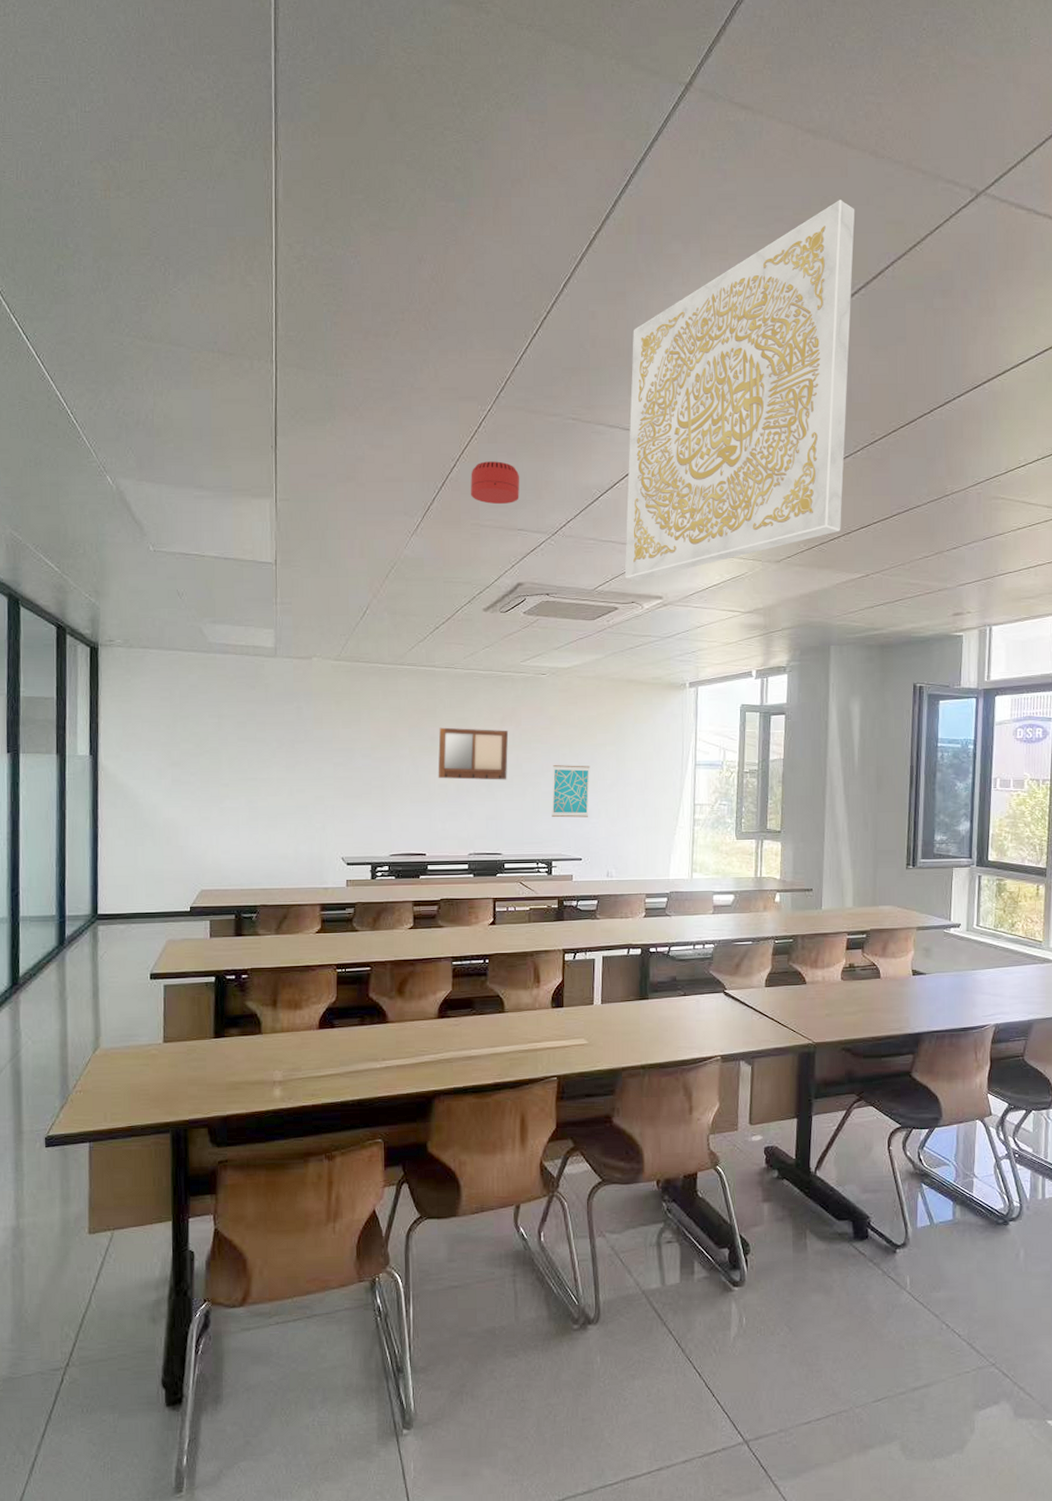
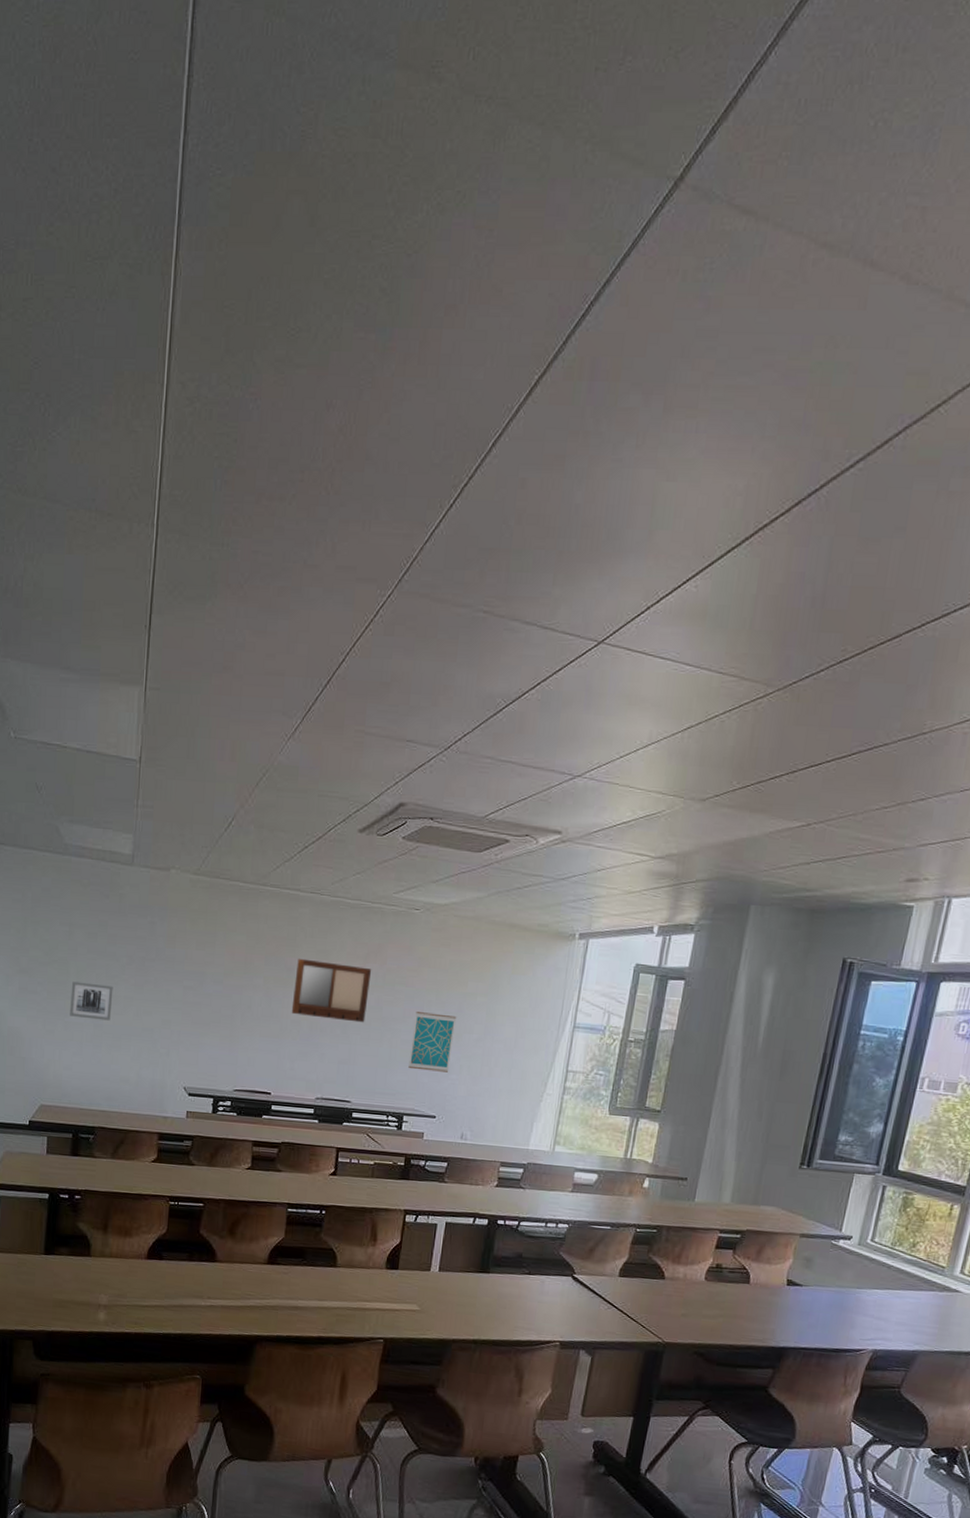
wall art: none [224,769,266,803] -> present [70,981,113,1021]
smoke detector: present [471,461,520,505] -> none [358,657,416,710]
light panel: present [624,200,855,581] -> none [521,341,869,811]

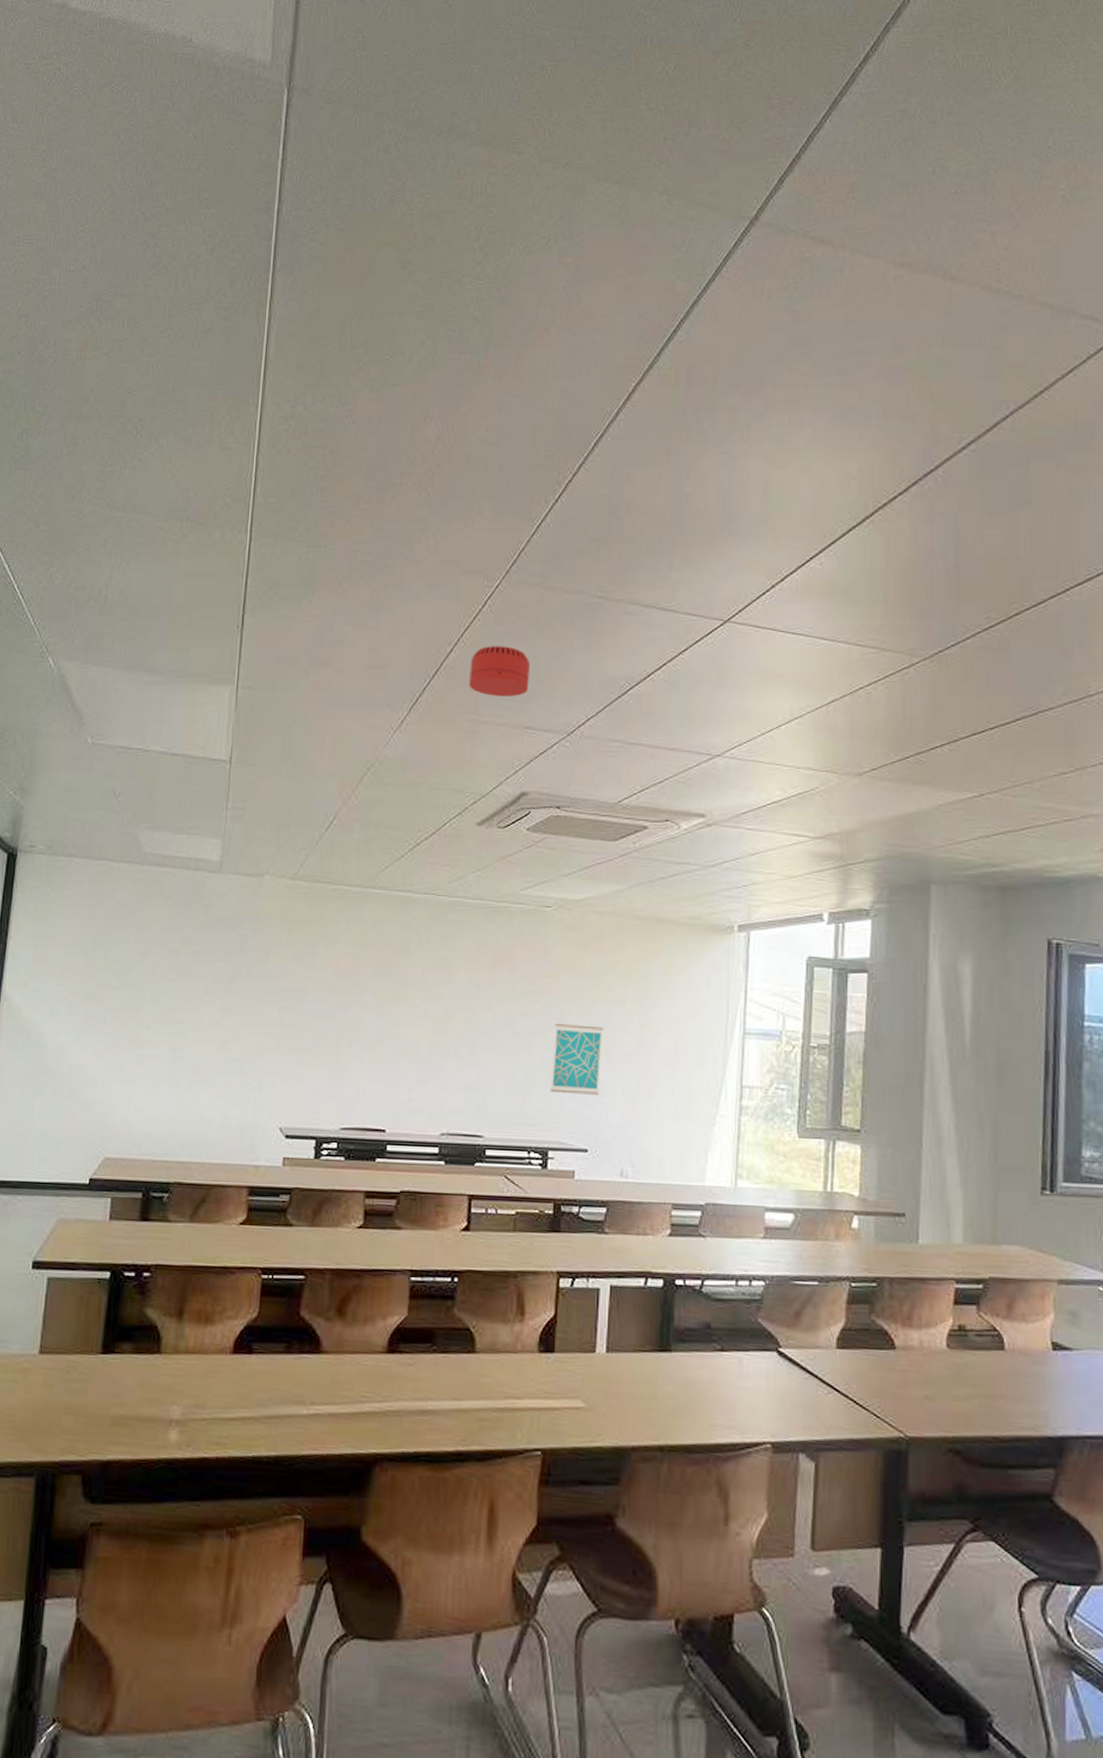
wall art: present [70,981,113,1021] -> none [143,1007,196,1052]
writing board: present [291,958,372,1023] -> none [407,968,500,1040]
smoke detector: none [358,657,416,710] -> present [469,646,531,698]

